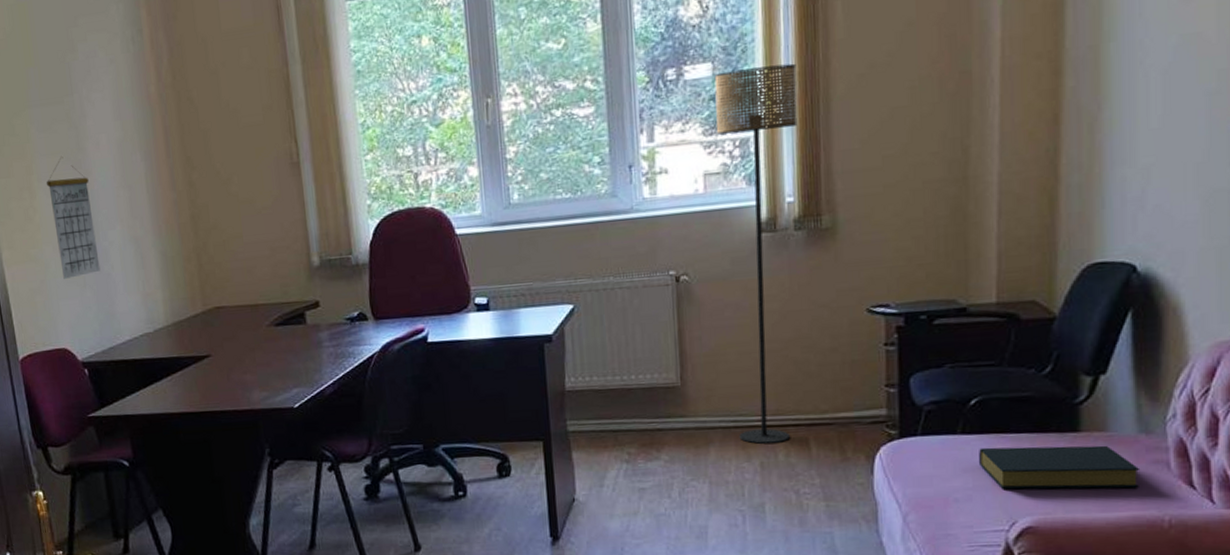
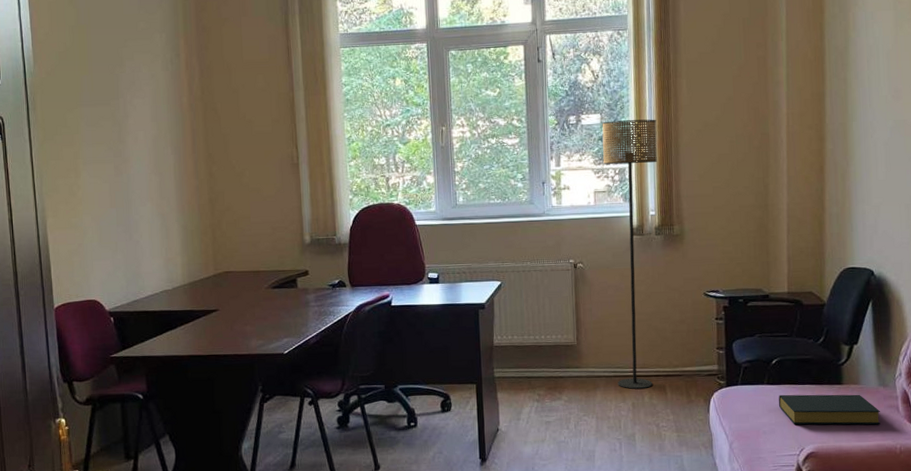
calendar: present [46,157,101,279] -> none [90,146,131,244]

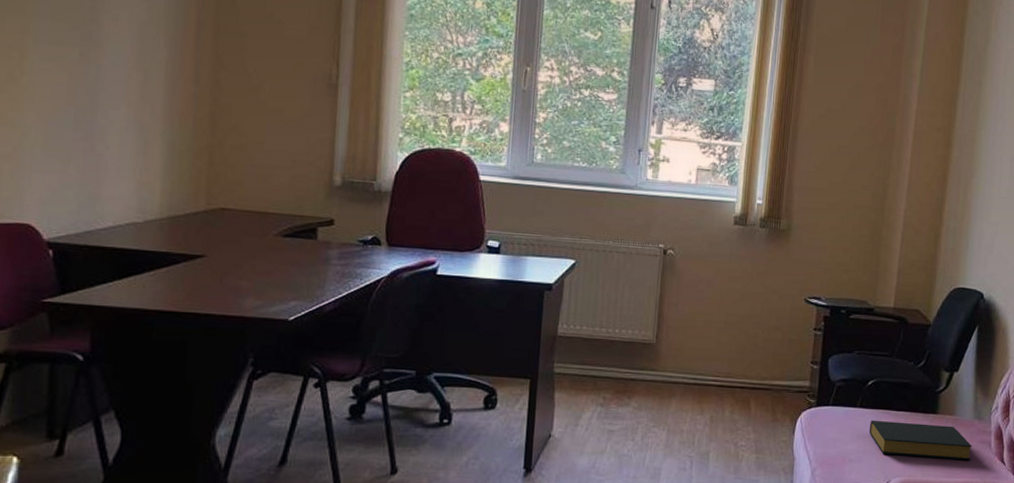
floor lamp: present [602,119,657,390] -> none [696,89,777,402]

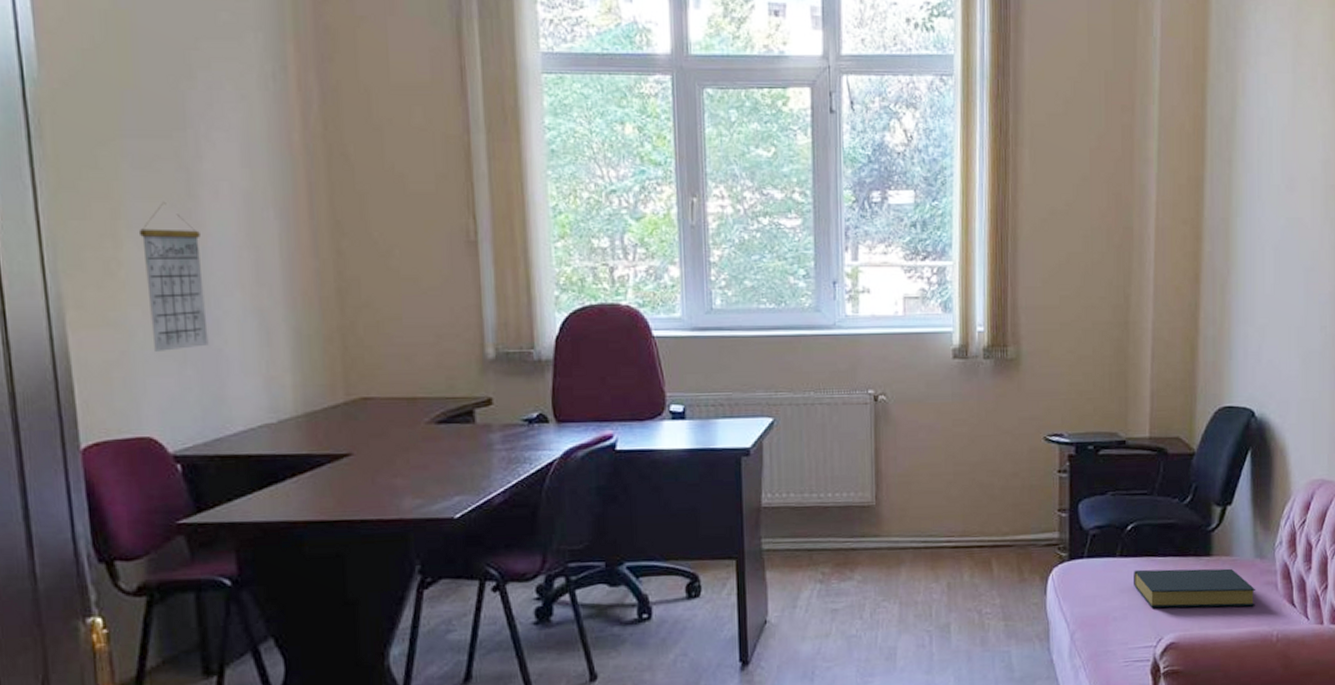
calendar: none [43,23,97,151] -> present [138,202,209,351]

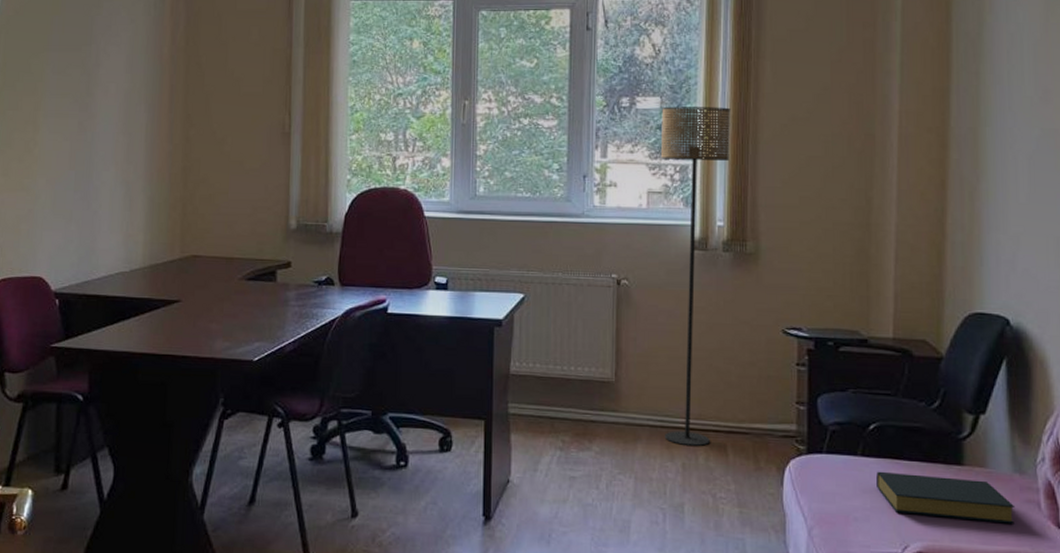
calendar: present [138,202,209,351] -> none [51,98,92,211]
floor lamp: none [916,201,989,565] -> present [660,106,731,447]

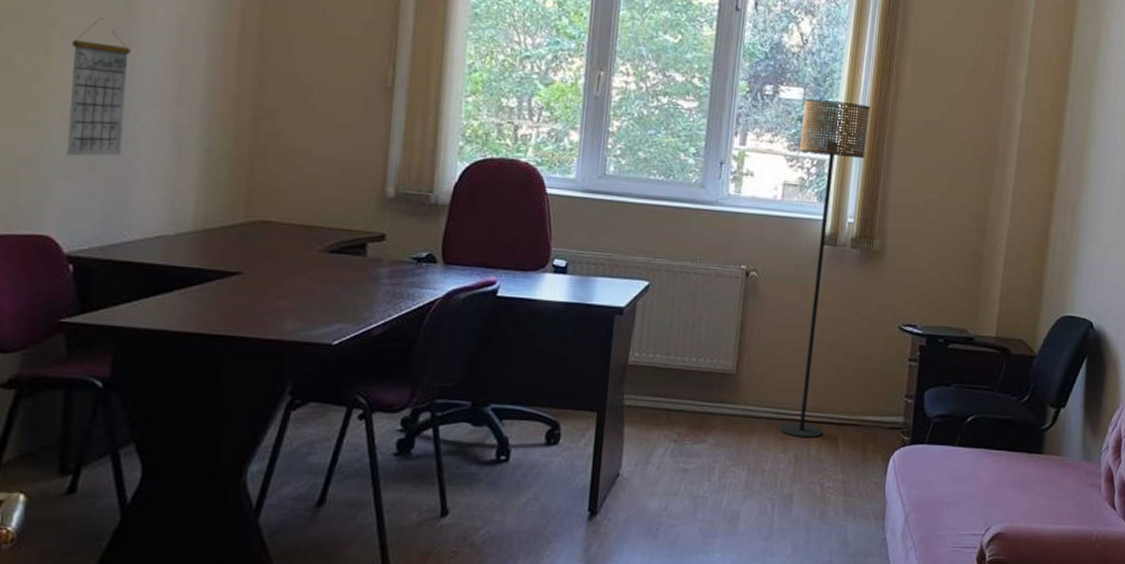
calendar: none [51,98,92,211] -> present [67,18,131,156]
hardback book: present [876,471,1016,524] -> none [968,460,1081,506]

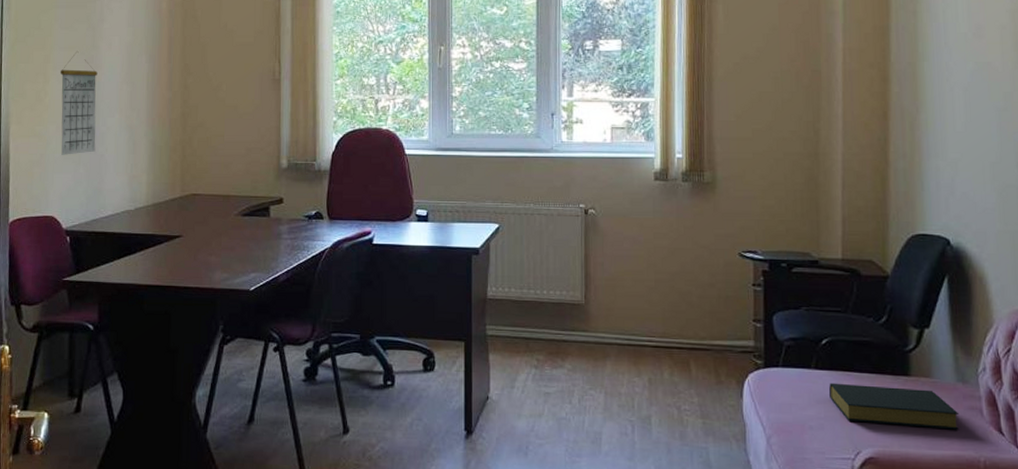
floor lamp: present [780,98,871,439] -> none [622,48,687,363]
hardback book: none [968,460,1081,506] -> present [829,382,960,430]

